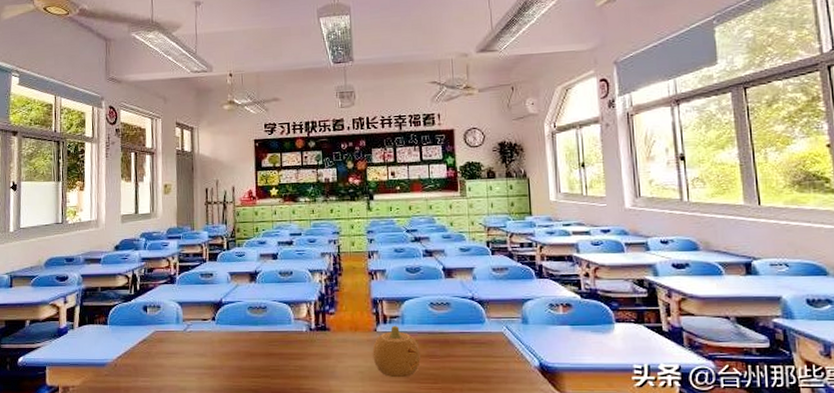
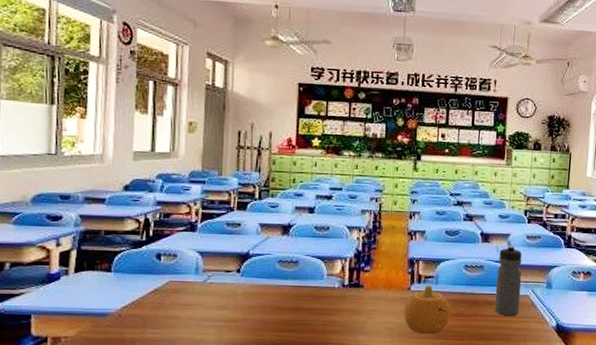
water bottle: none [465,279,495,356] -> present [494,245,523,317]

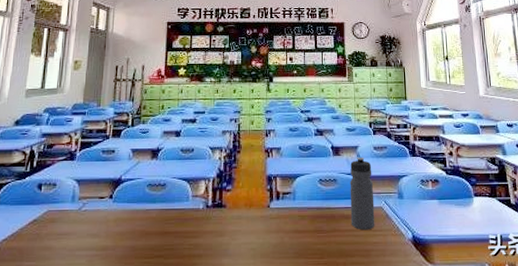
fruit: present [404,285,450,335] -> none [265,201,309,254]

